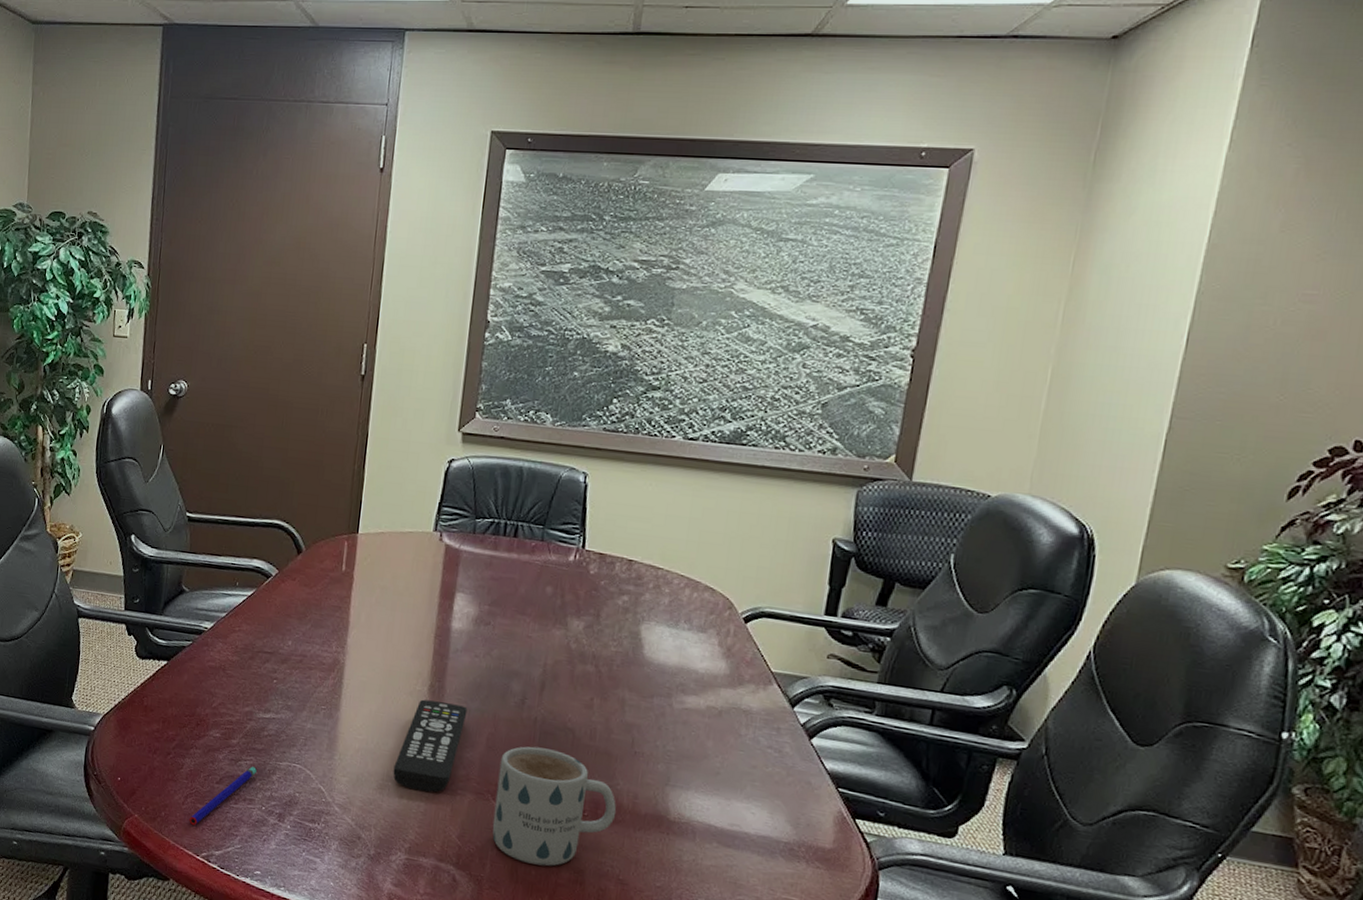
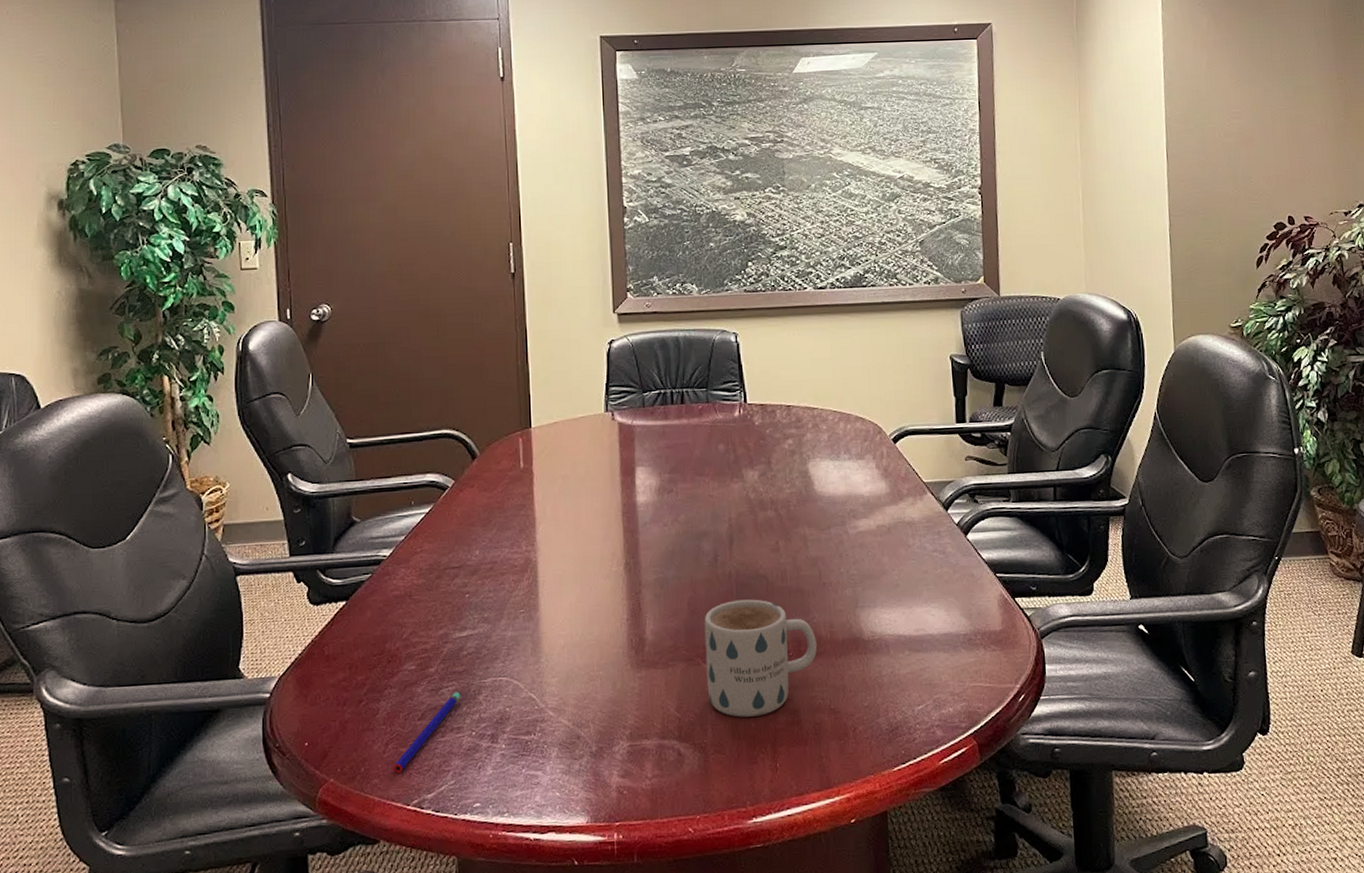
remote control: present [393,699,468,793] -> none [602,577,665,673]

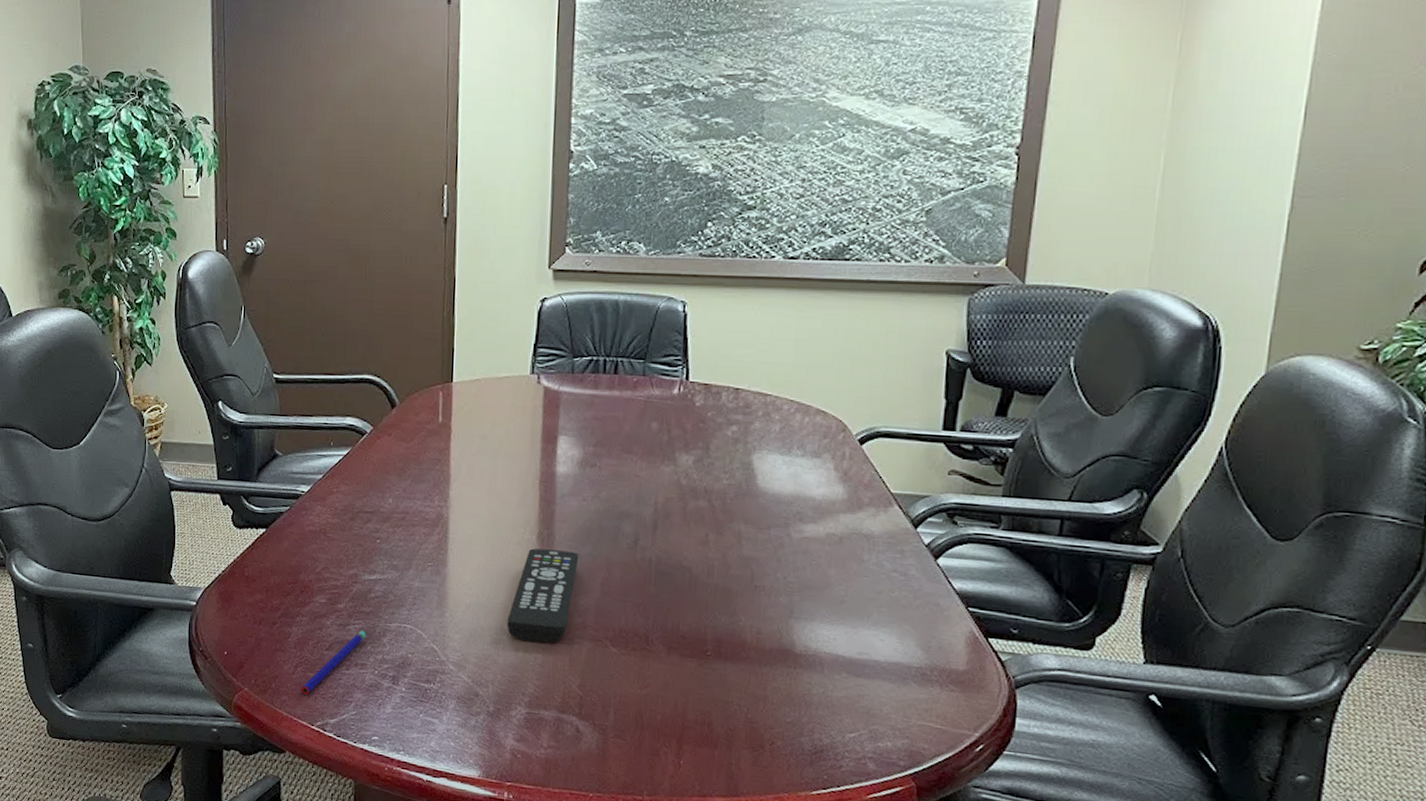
remote control: none [602,577,665,673] -> present [507,548,579,644]
mug: present [704,599,818,718] -> none [613,588,741,710]

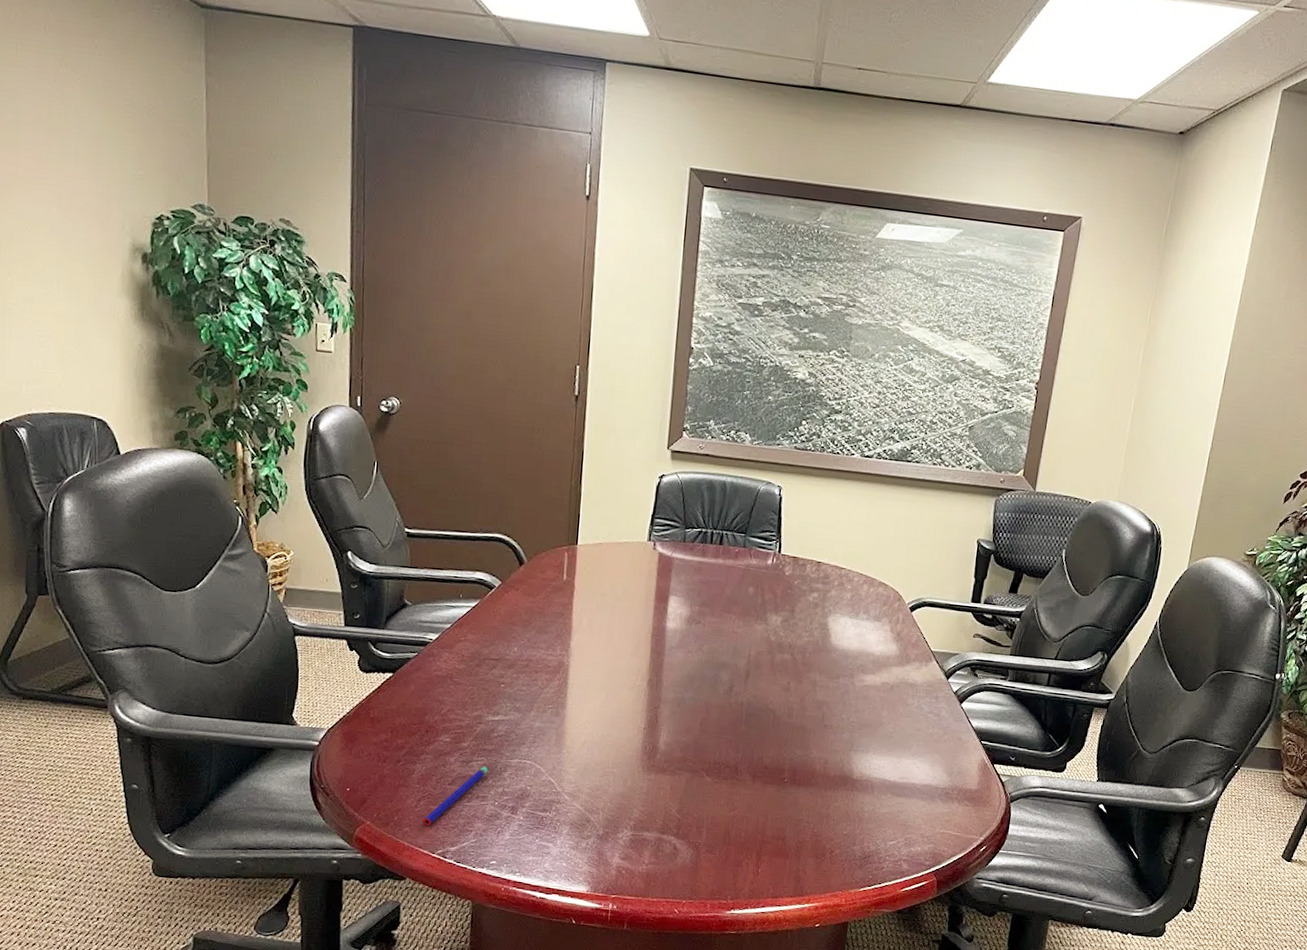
remote control: present [507,548,579,644] -> none [617,693,683,775]

